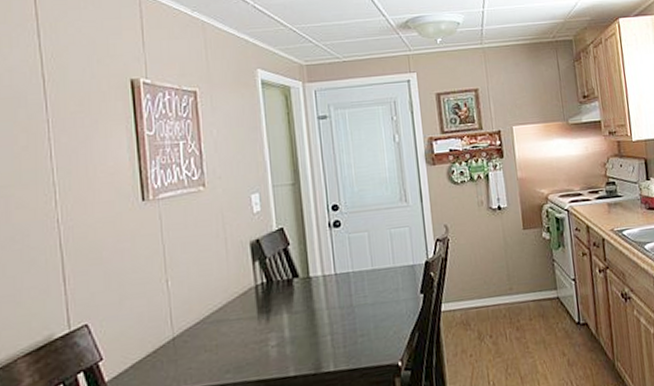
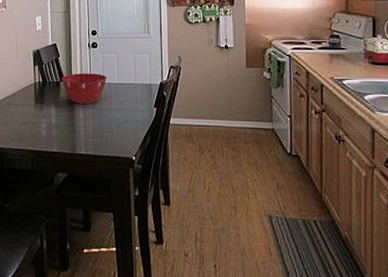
mixing bowl: none [295,260,357,306] -> present [62,73,107,104]

